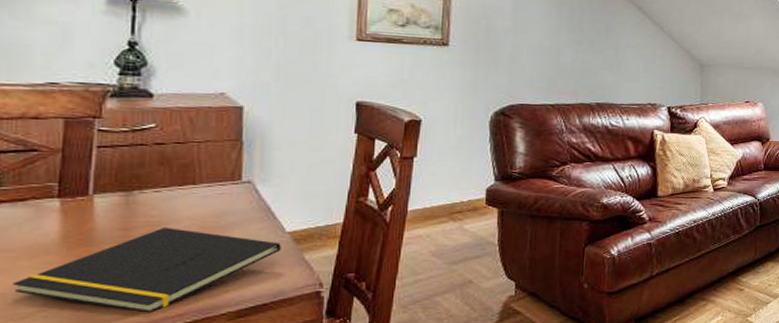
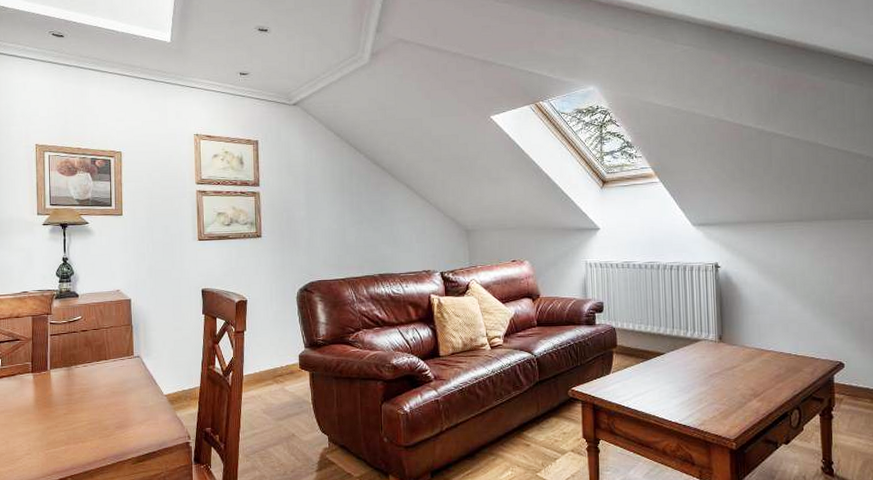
notepad: present [11,228,281,313] -> none [11,393,162,457]

